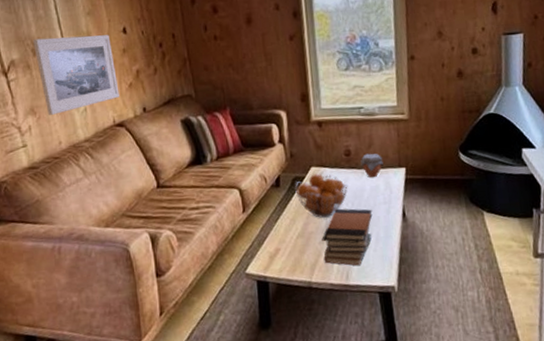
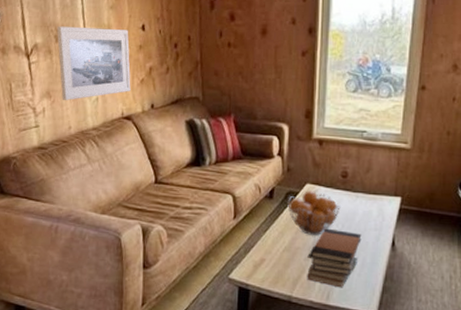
jar: present [360,153,384,178] -> none [356,178,379,203]

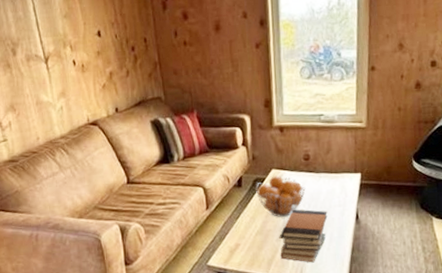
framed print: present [56,26,131,100] -> none [12,37,94,112]

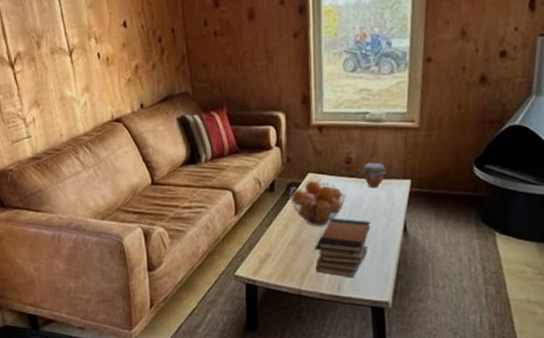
jar: none [318,158,340,182] -> present [362,162,387,189]

